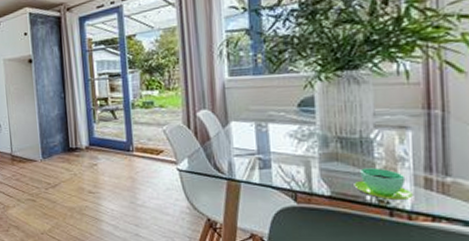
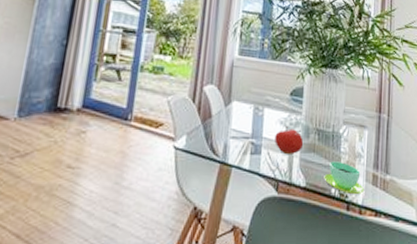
fruit: none [285,139,323,165] -> present [275,127,304,154]

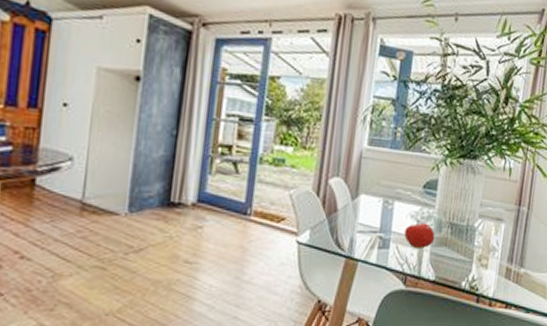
cup: present [324,161,365,195] -> none [454,255,497,288]

